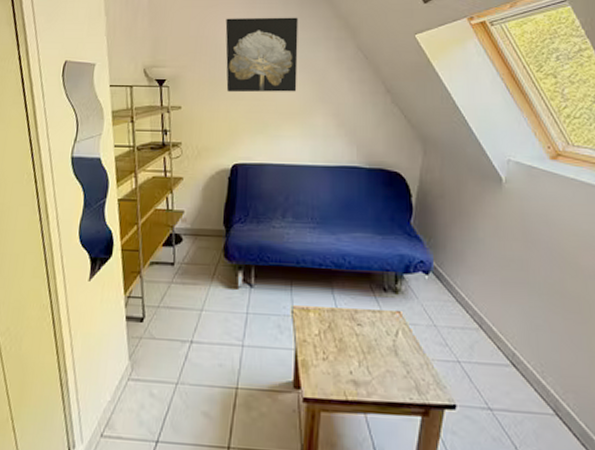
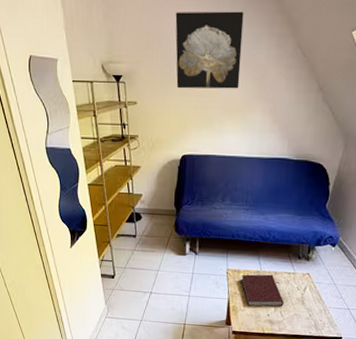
notebook: none [310,313,370,360] -> present [241,274,284,307]

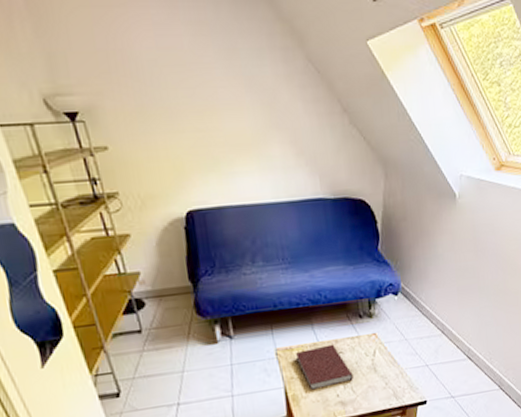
wall art: present [175,11,244,89] -> none [141,20,246,124]

